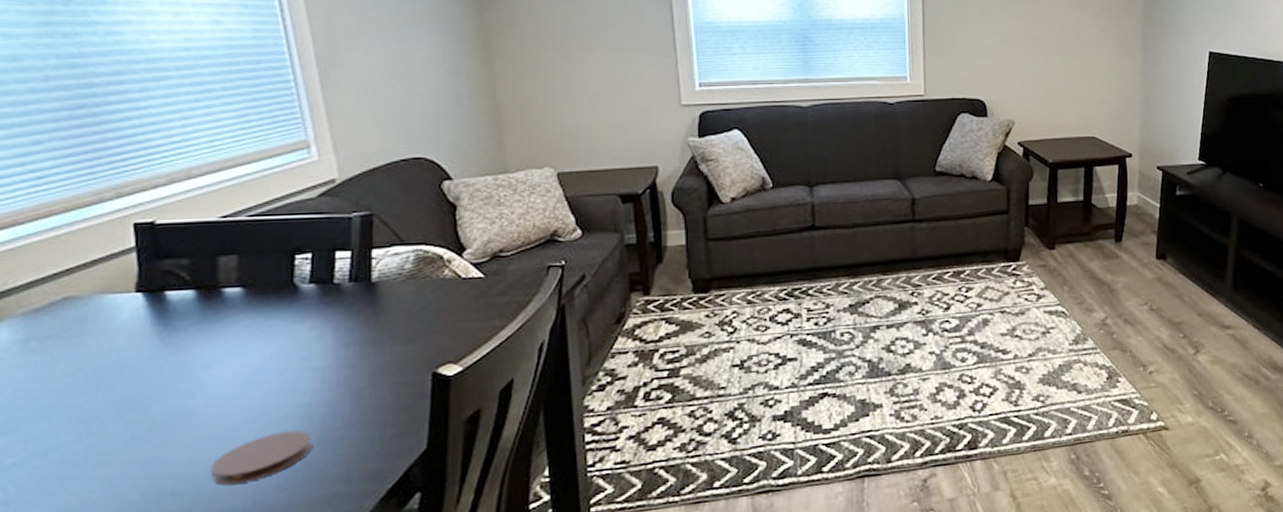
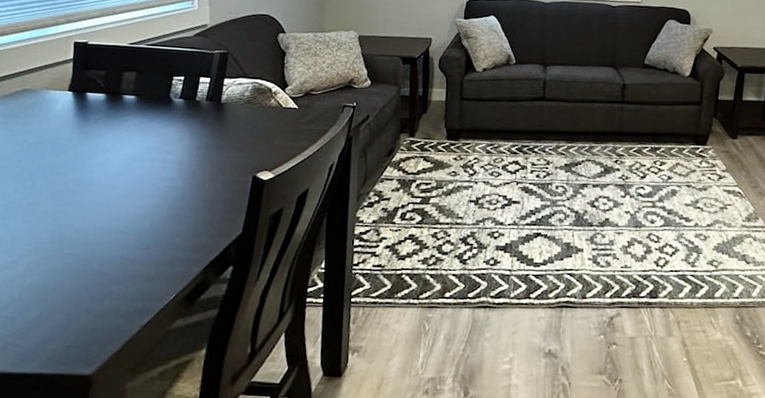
coaster: present [210,430,312,485] -> none [96,205,165,240]

